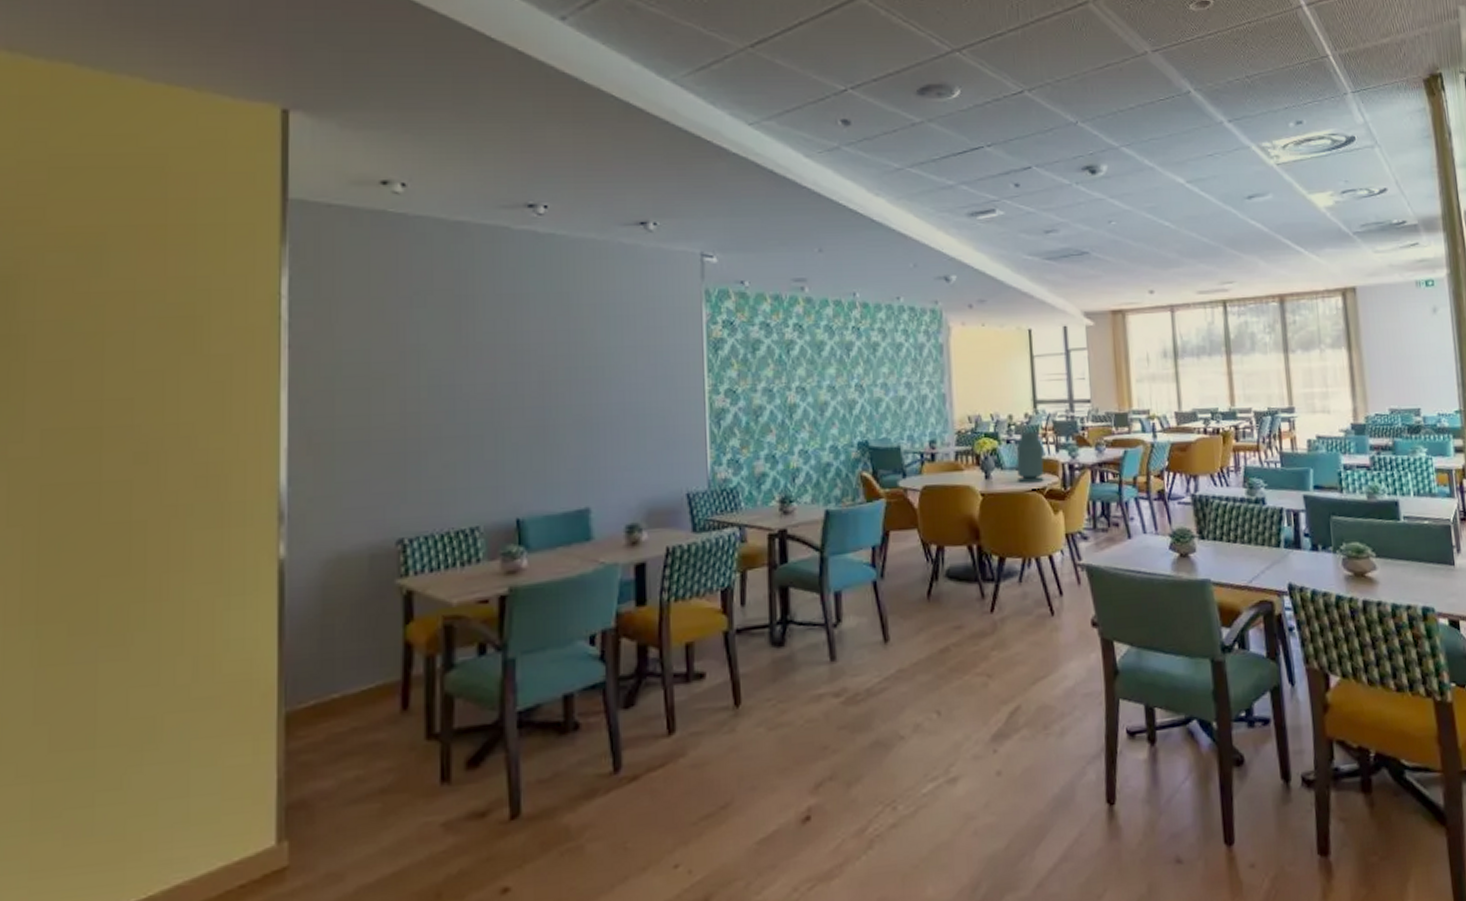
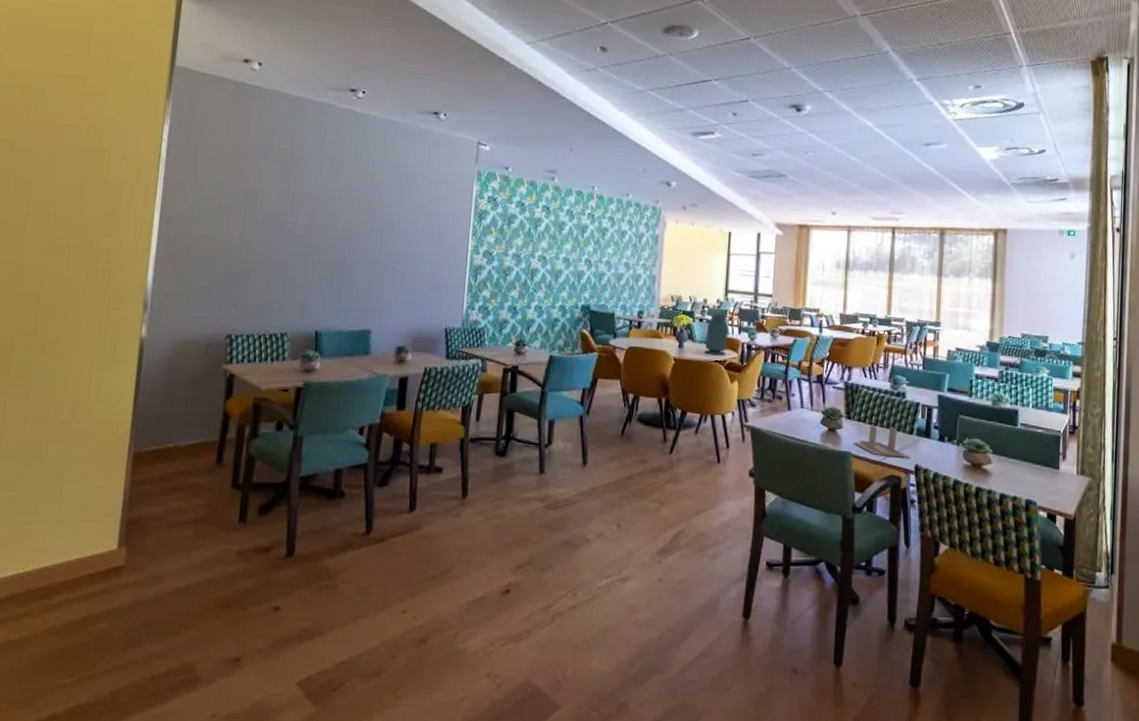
napkin holder: none [1211,542,1282,579] -> present [853,425,911,458]

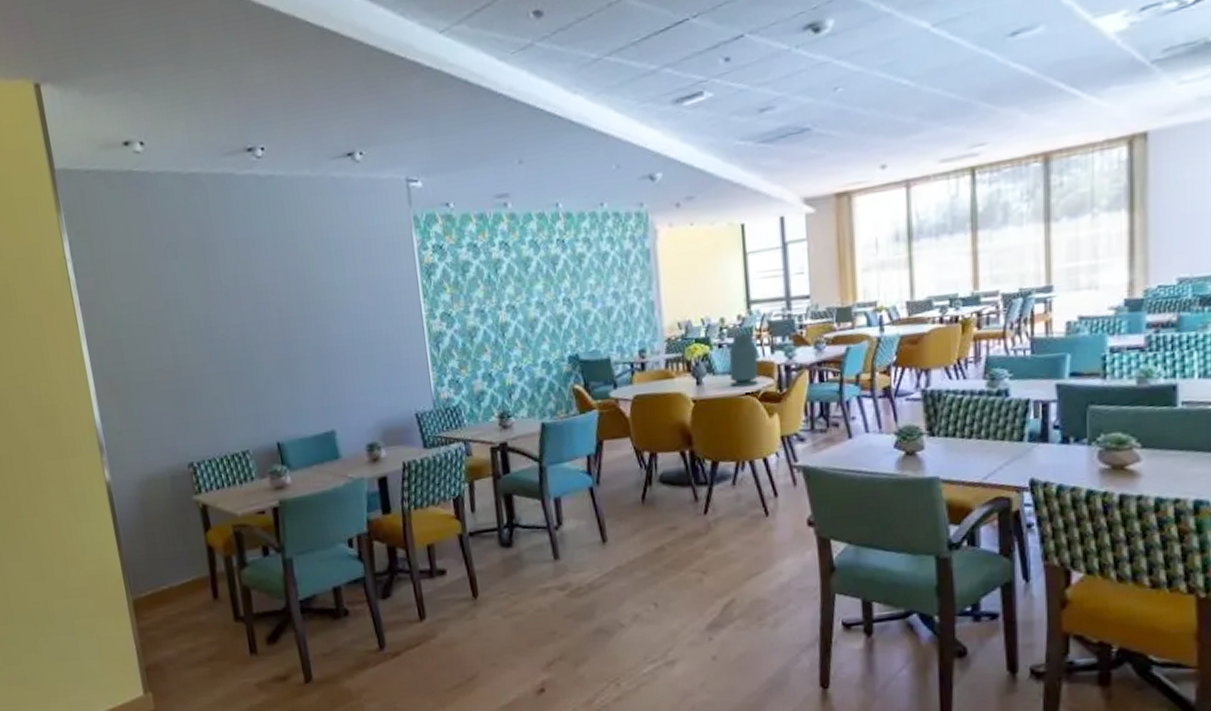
napkin holder: present [853,425,911,458] -> none [940,436,1023,476]

